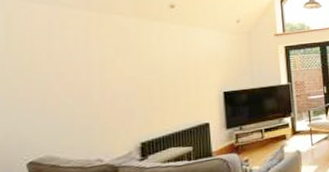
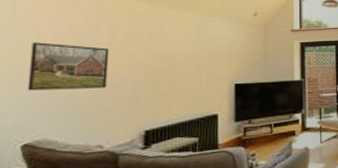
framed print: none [27,63,101,111] -> present [27,42,110,91]

